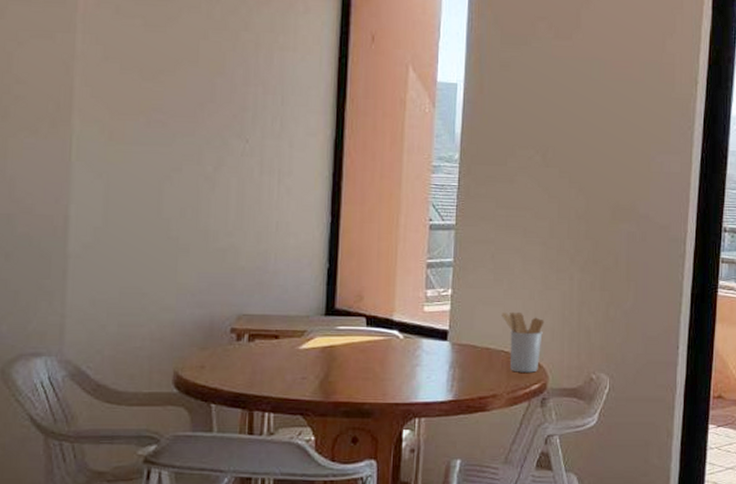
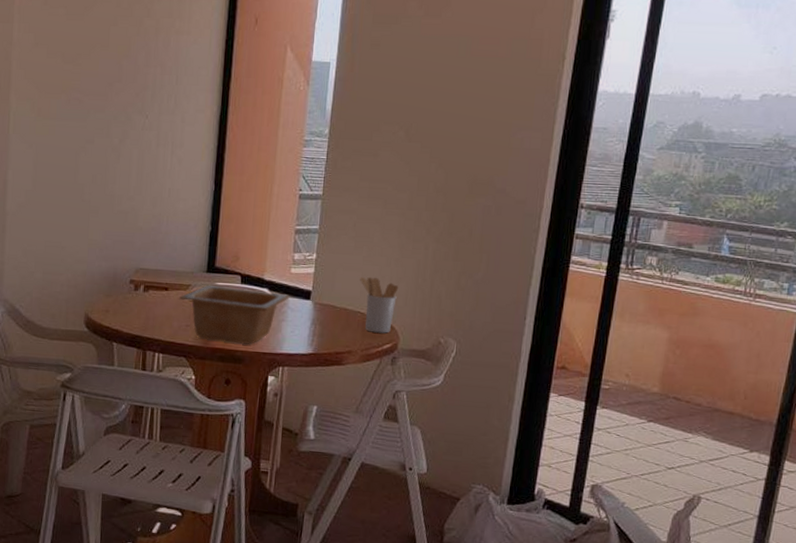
serving bowl: none [293,329,424,395] -> present [179,284,290,344]

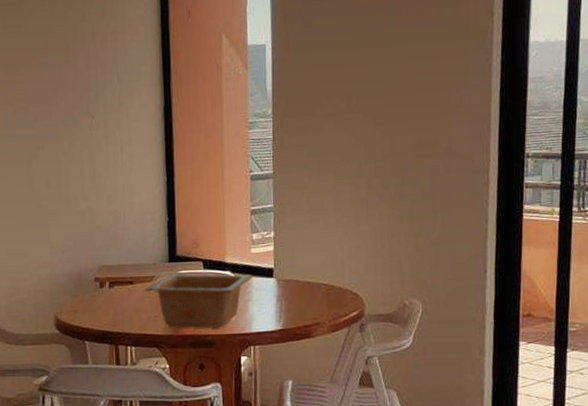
utensil holder: present [360,276,399,333] -> none [319,247,359,302]

